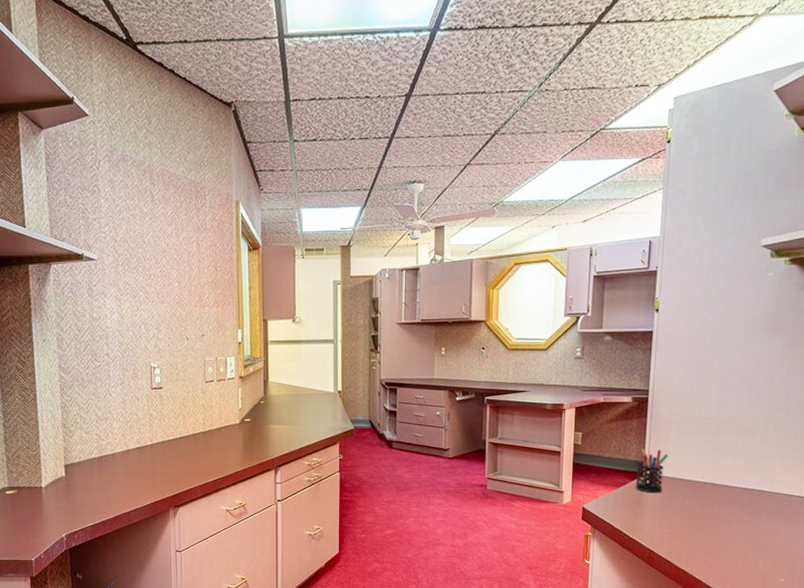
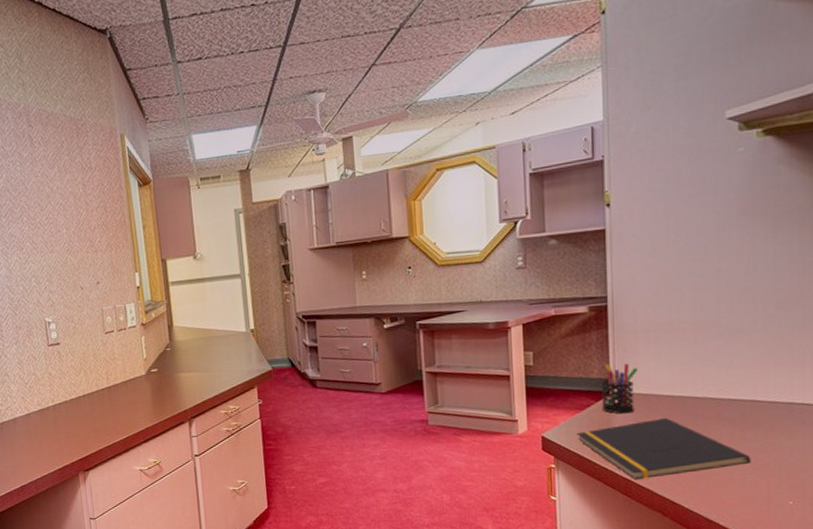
notepad: none [612,499,754,551] -> present [577,417,751,479]

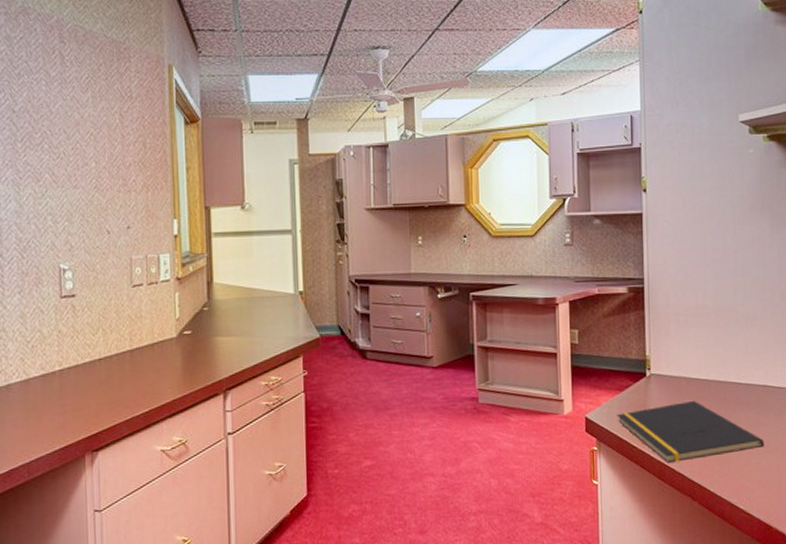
pen holder: present [600,363,638,414] -> none [638,345,670,396]

